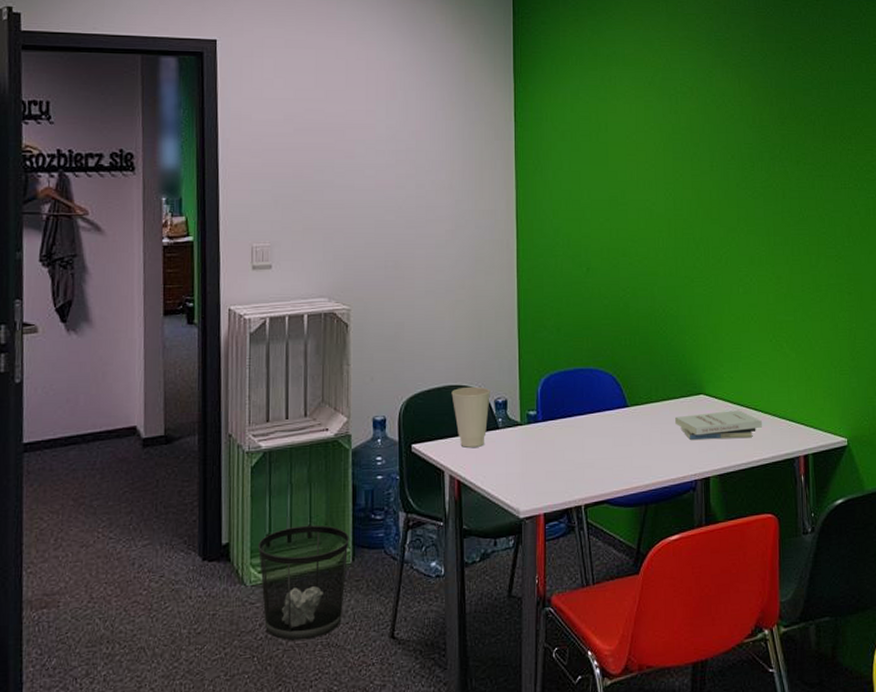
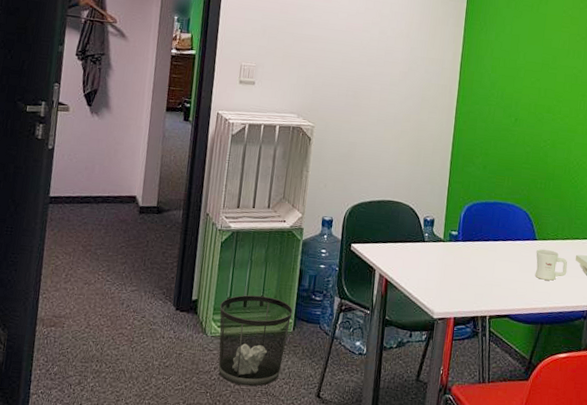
cup: present [451,386,490,448] -> none [388,203,421,254]
mug: none [629,415,668,452] -> present [535,249,568,281]

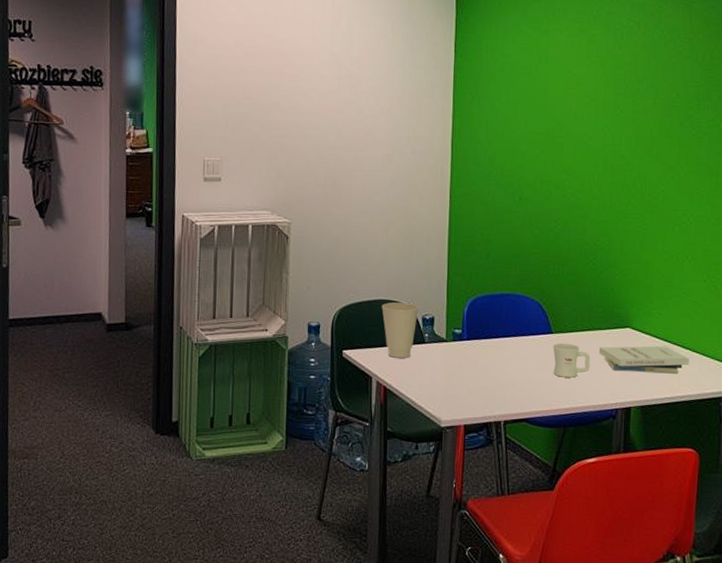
waste bin: present [218,295,293,387] -> none [202,412,283,512]
cup: none [388,203,421,254] -> present [381,302,419,358]

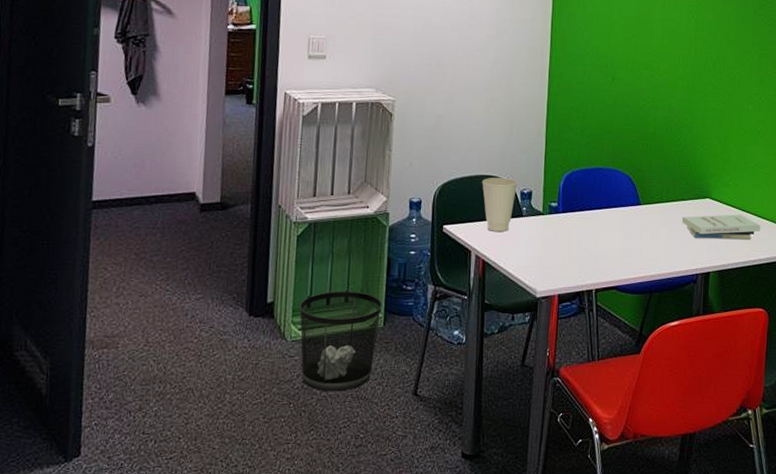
waste bin: none [202,412,283,512] -> present [299,291,382,392]
mug: present [553,343,591,378] -> none [641,213,675,246]

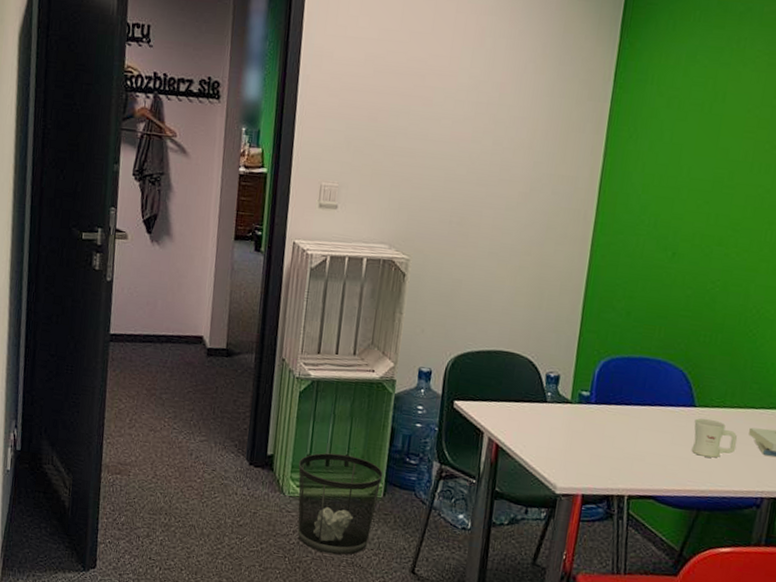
cup: present [482,177,517,232] -> none [501,355,543,416]
mug: none [641,213,675,246] -> present [691,418,738,458]

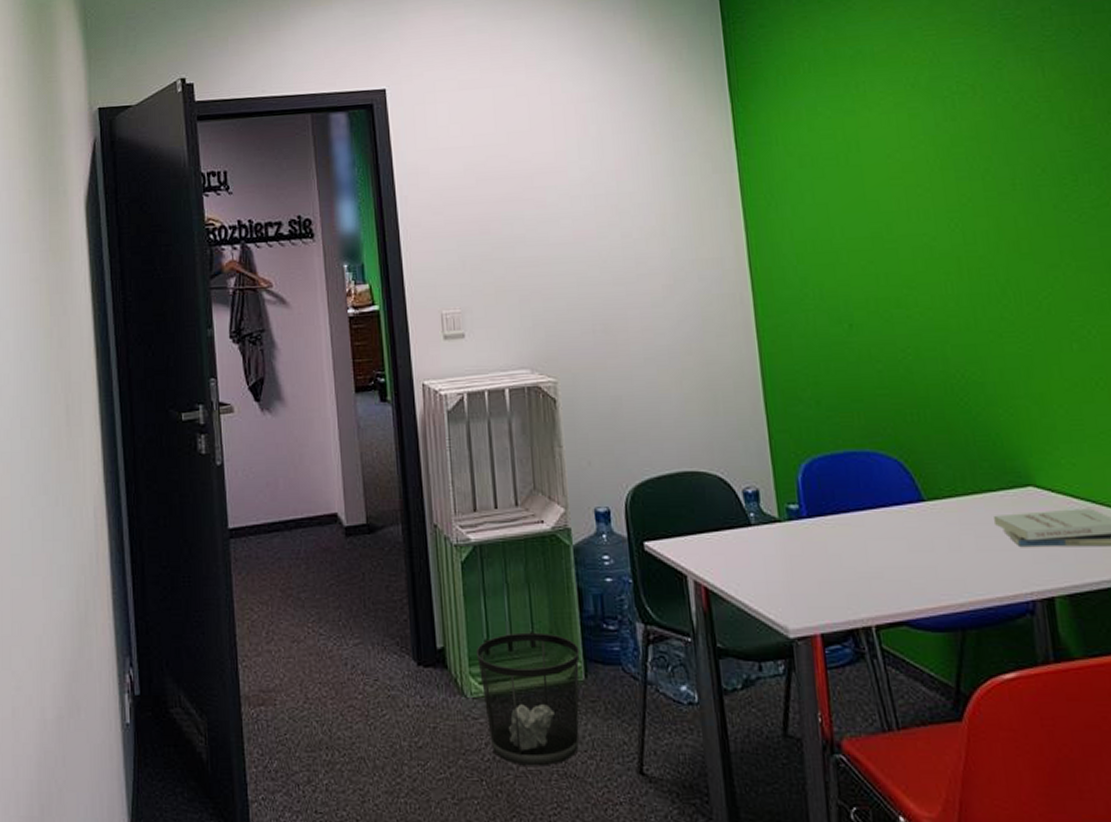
mug: present [691,418,738,458] -> none [927,513,986,561]

